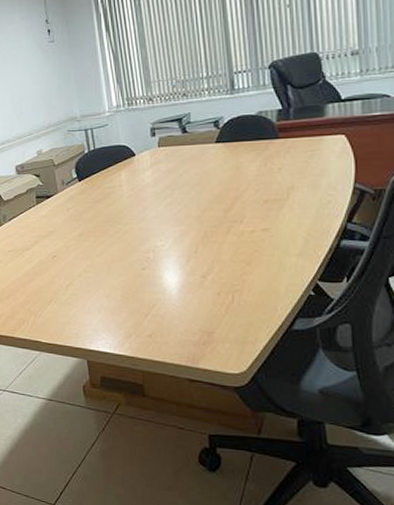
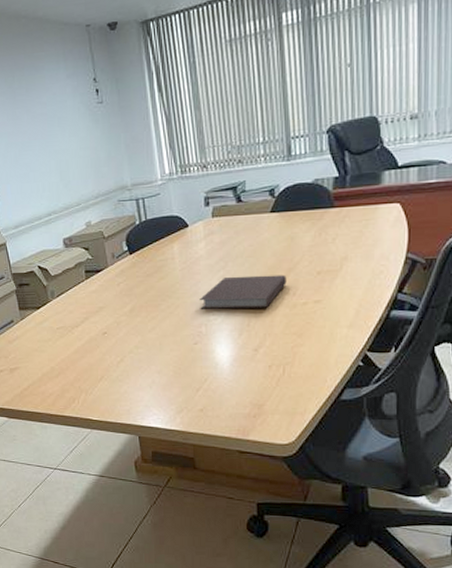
notebook: none [147,203,233,236] -> present [200,274,287,310]

